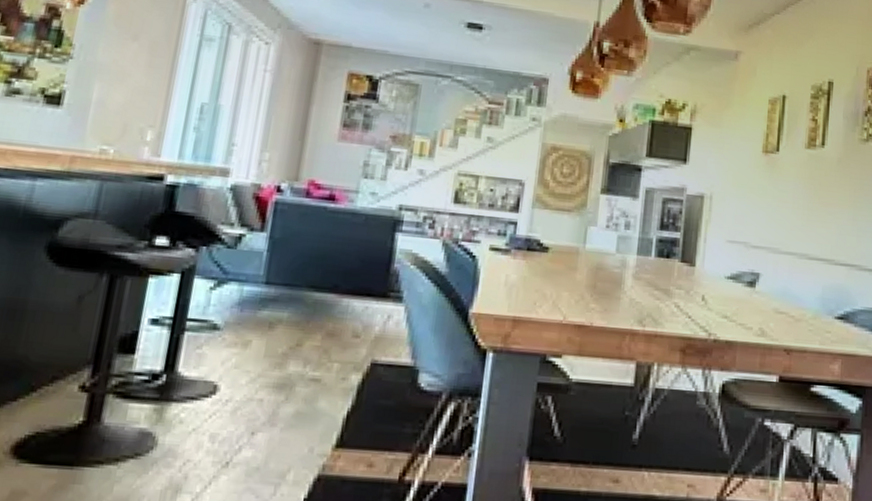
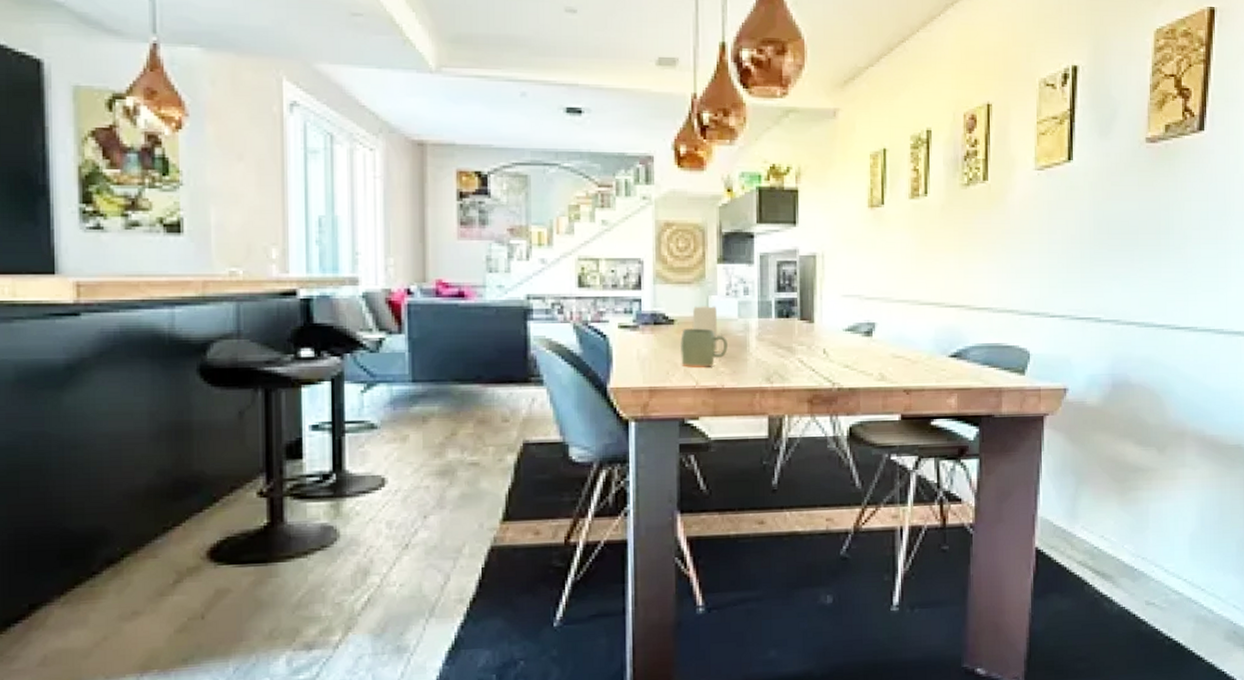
mug: none [550,258,602,302] -> present [679,328,728,367]
candle: none [566,235,595,286] -> present [692,305,717,351]

